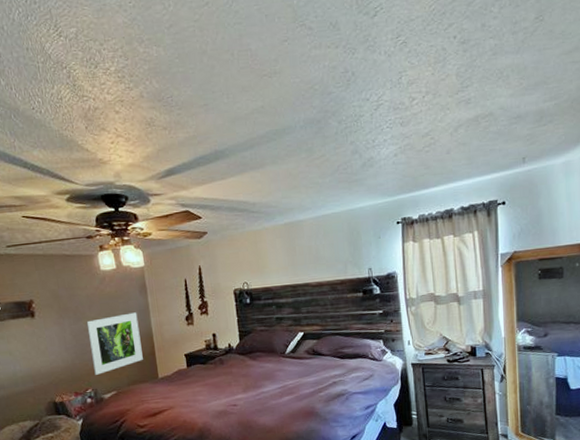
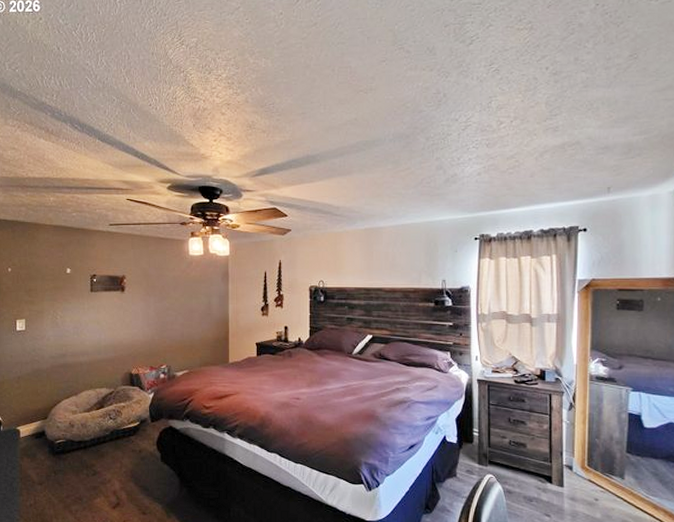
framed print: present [86,312,143,375] -> none [170,297,217,353]

